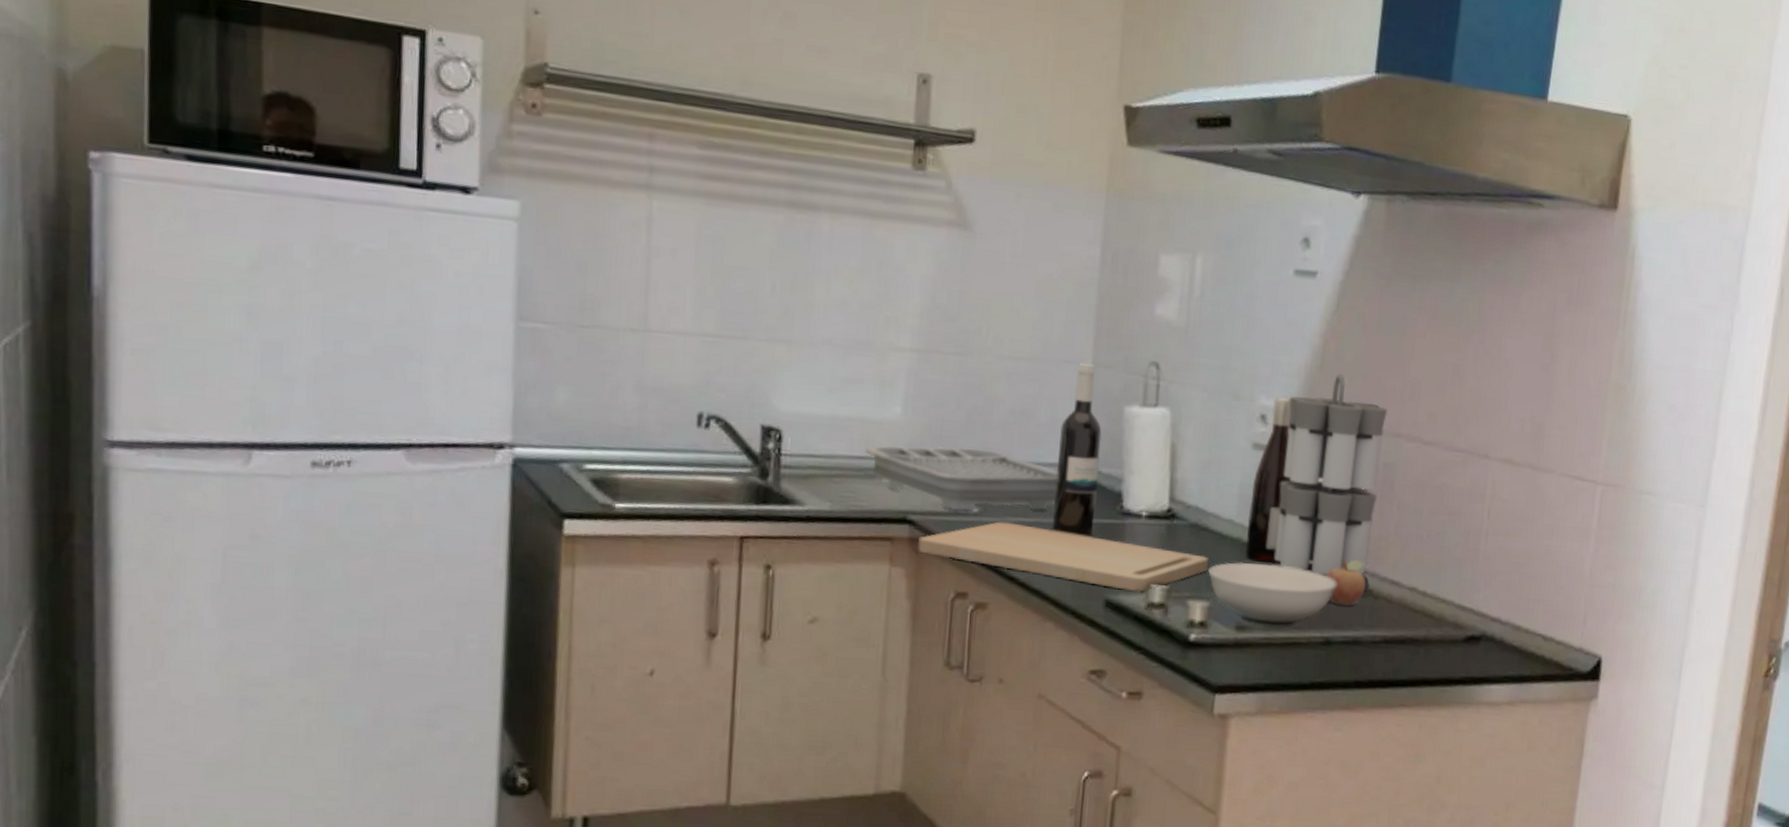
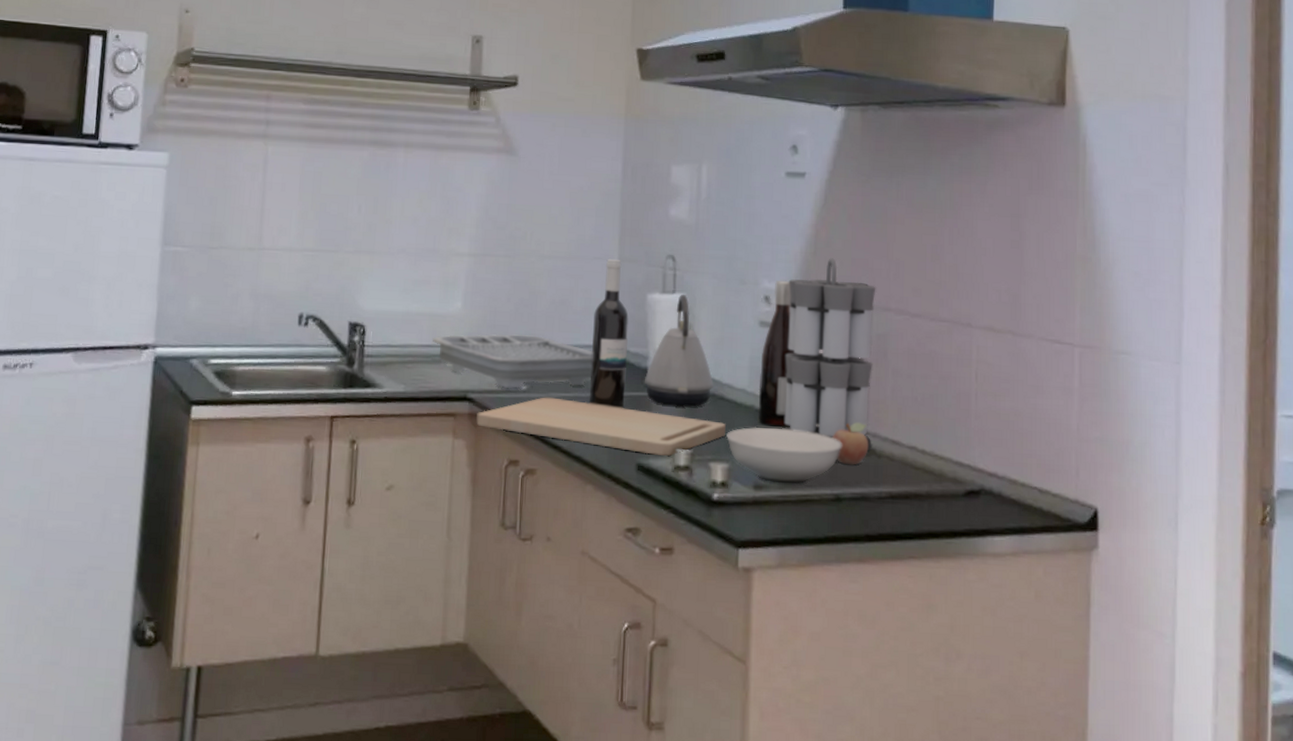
kettle: none [1118,409,1197,538] -> present [645,295,714,408]

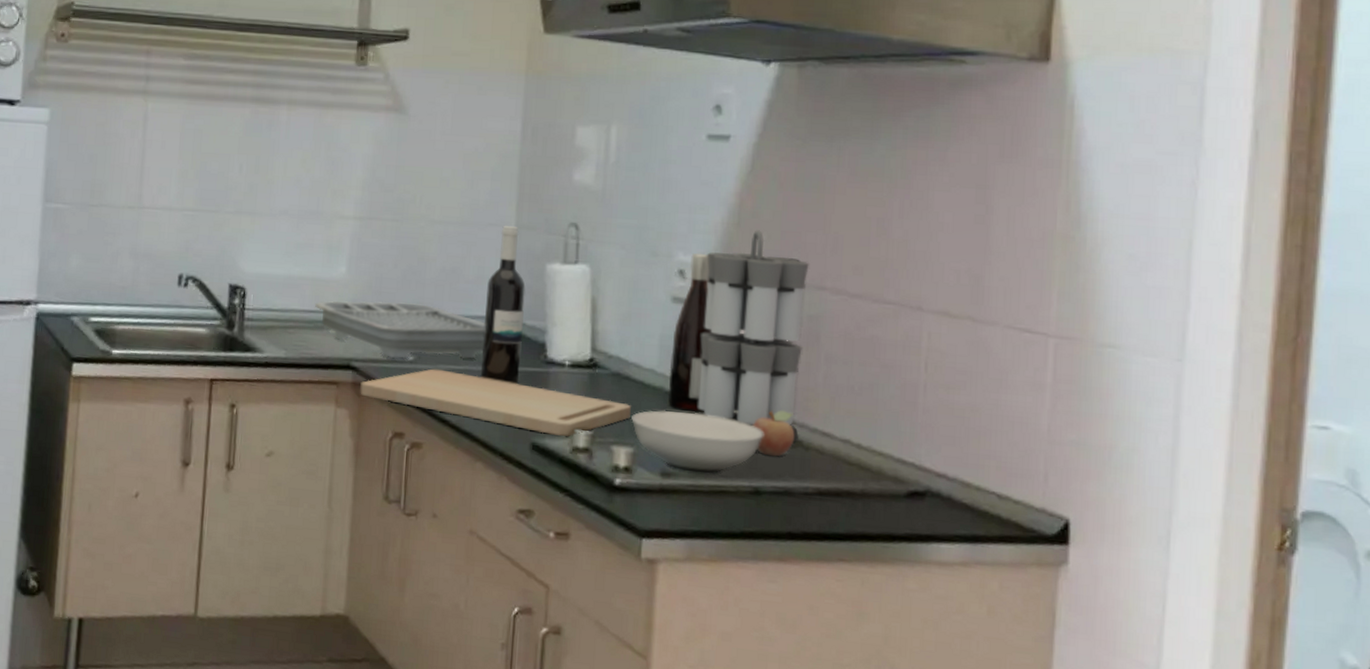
kettle: present [645,295,714,408] -> none [542,266,619,386]

